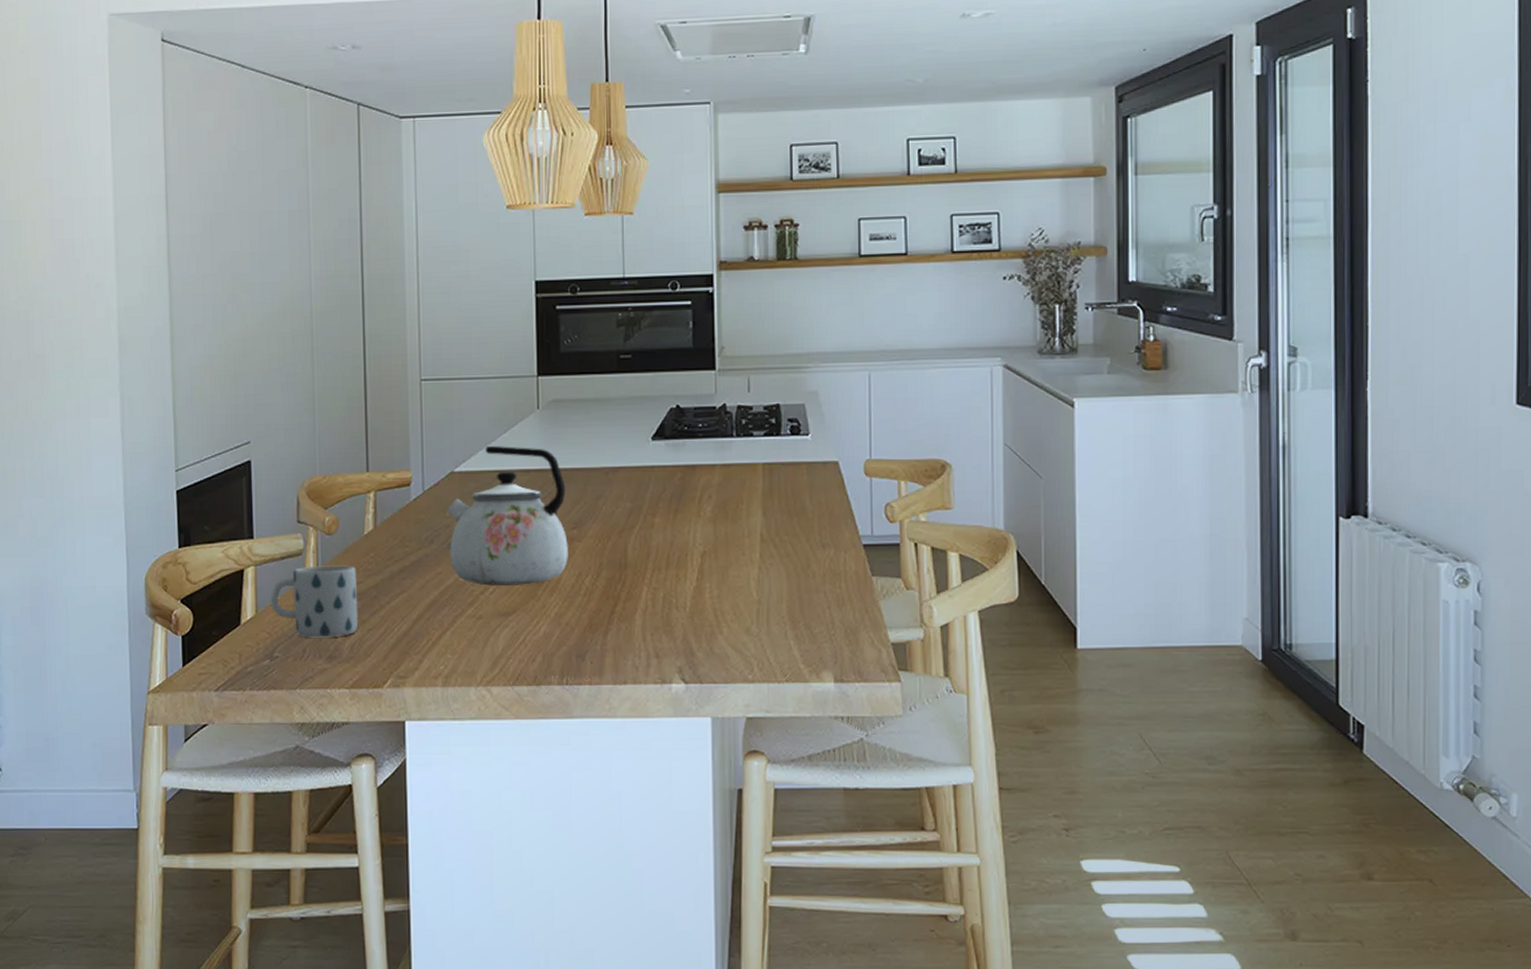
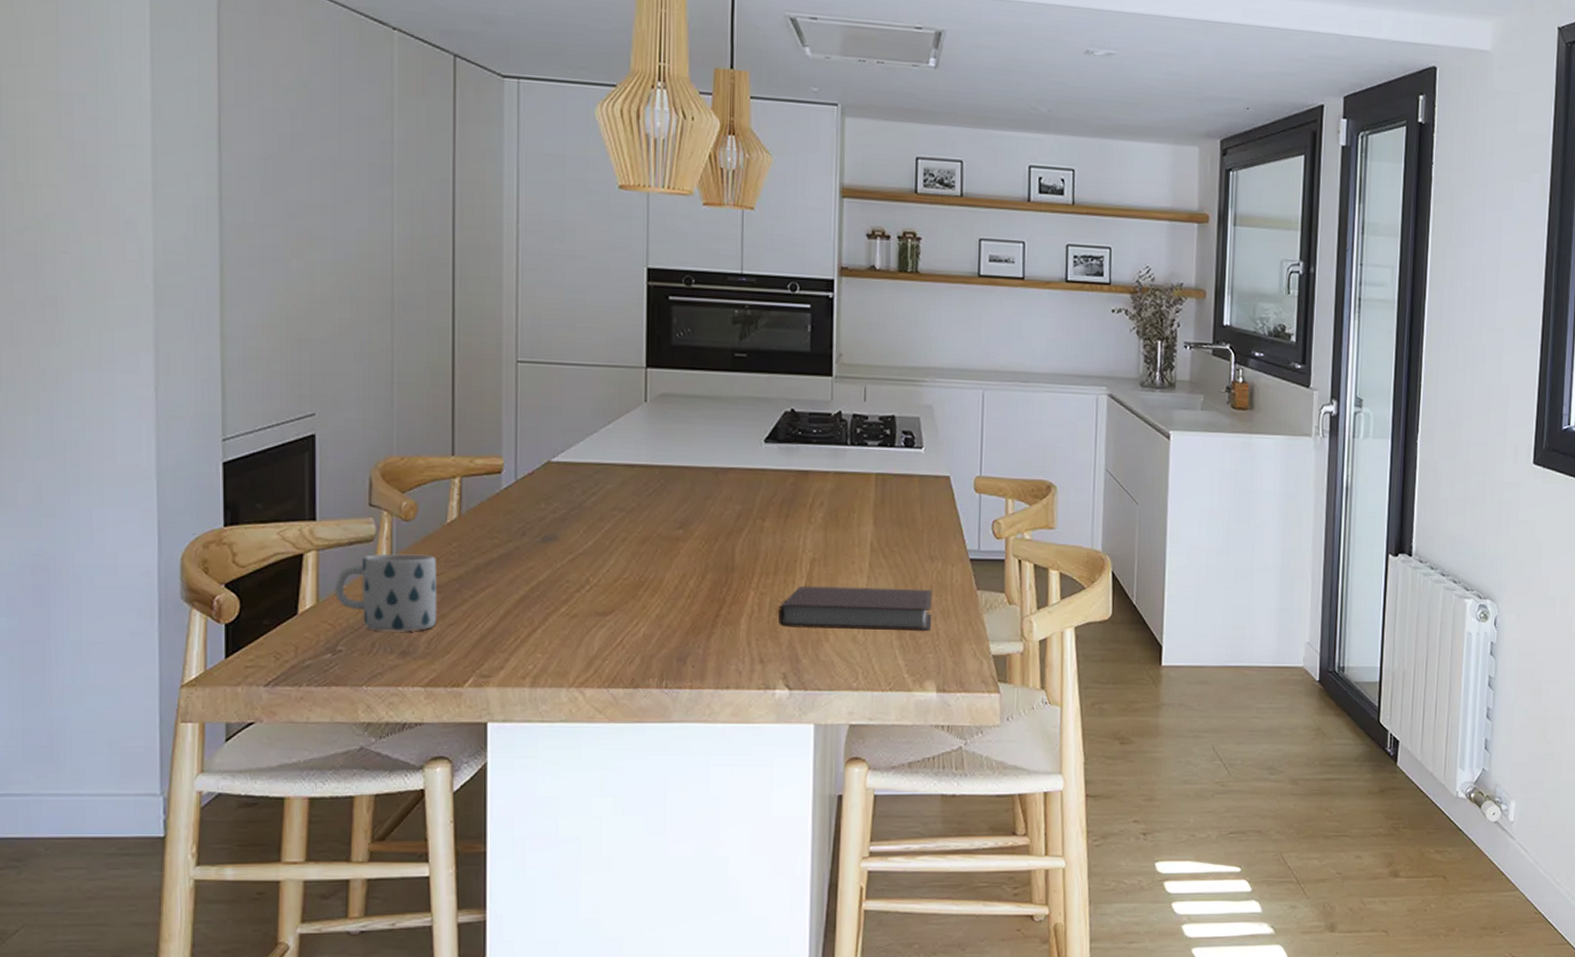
kettle: present [448,446,568,586] -> none [542,437,673,584]
notebook: none [672,577,826,622] -> present [779,585,933,632]

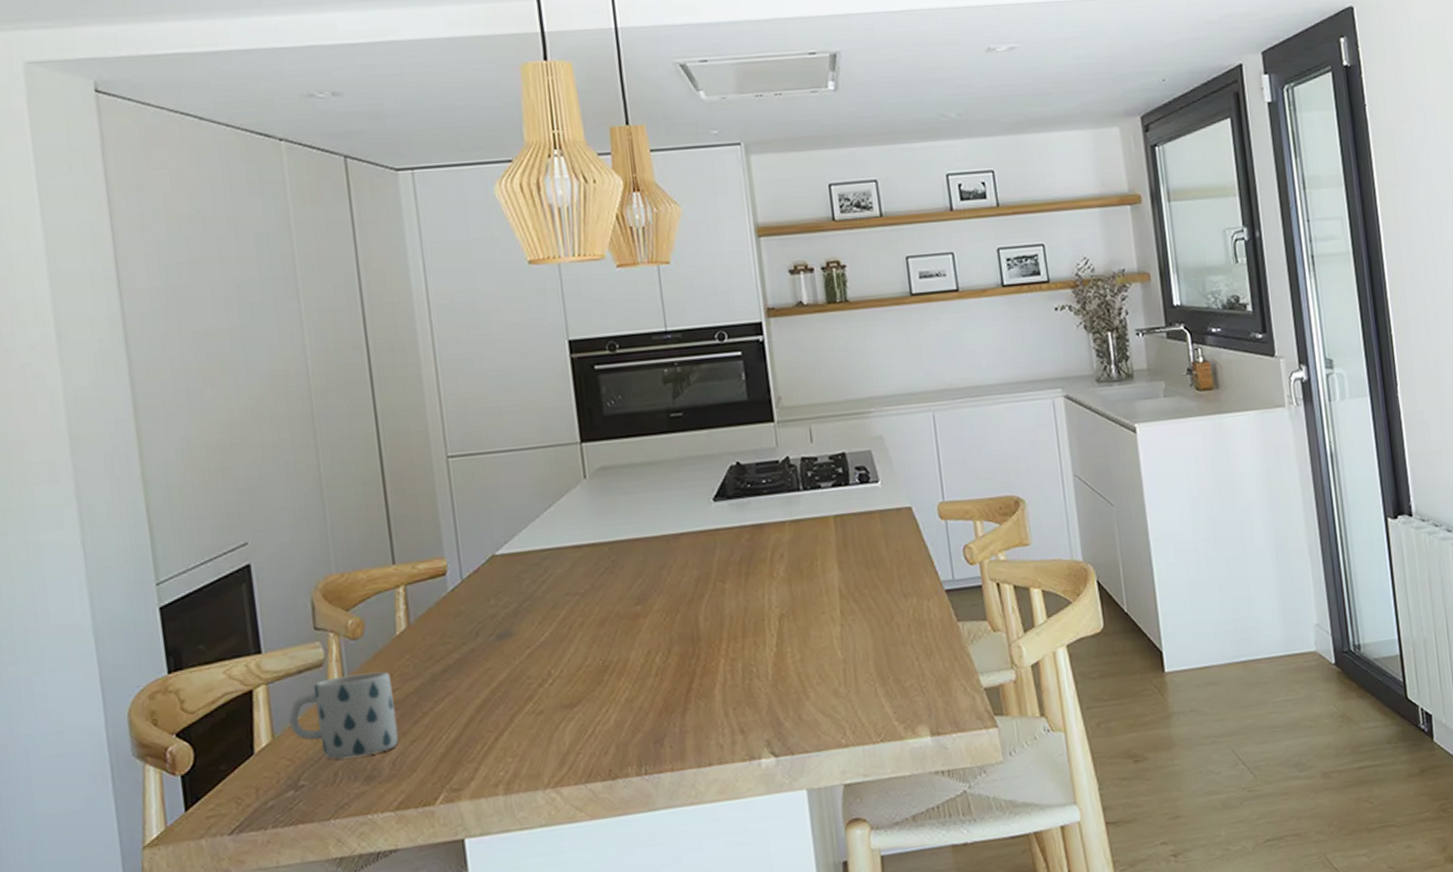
notebook: present [779,585,933,632] -> none [752,628,915,691]

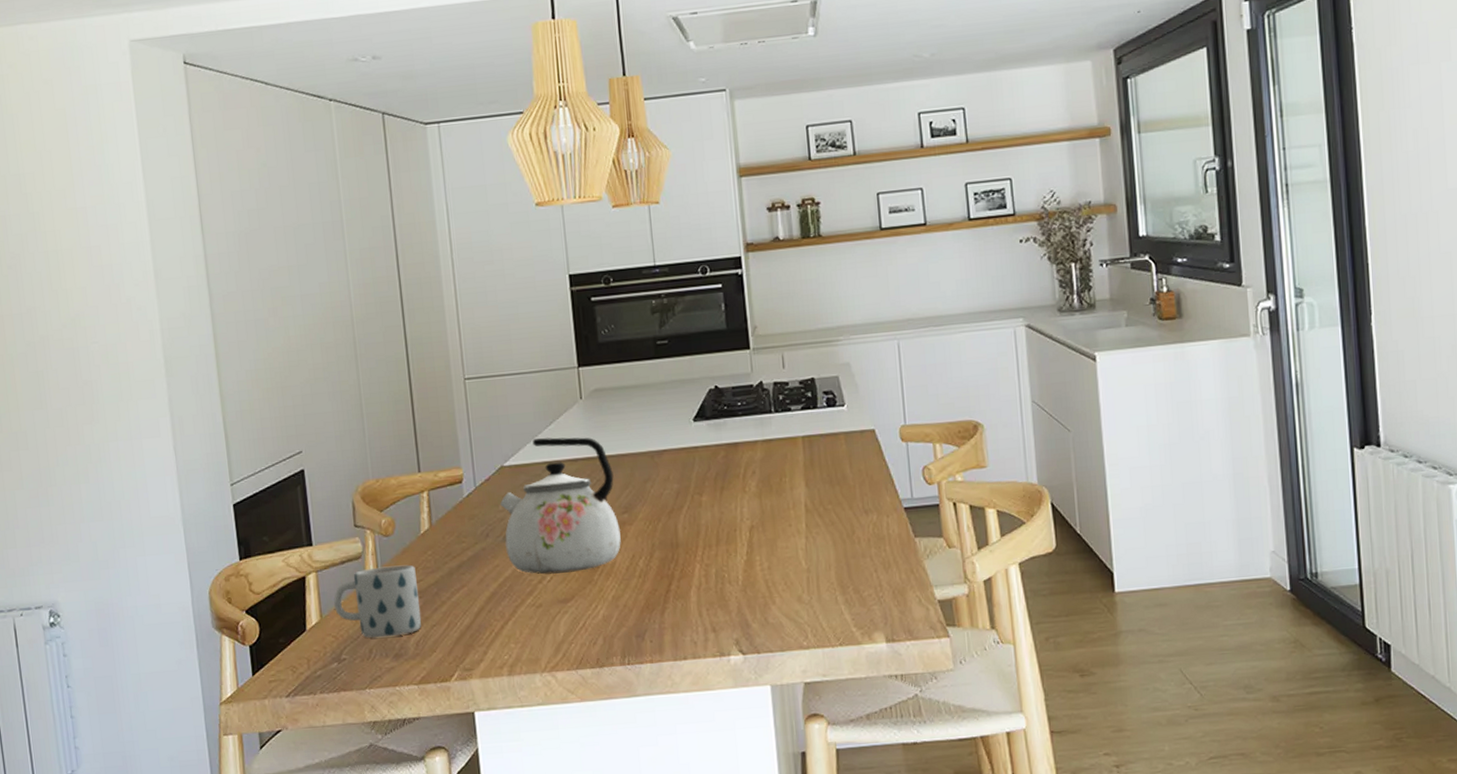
kettle: none [492,520,634,677] -> present [500,437,621,575]

